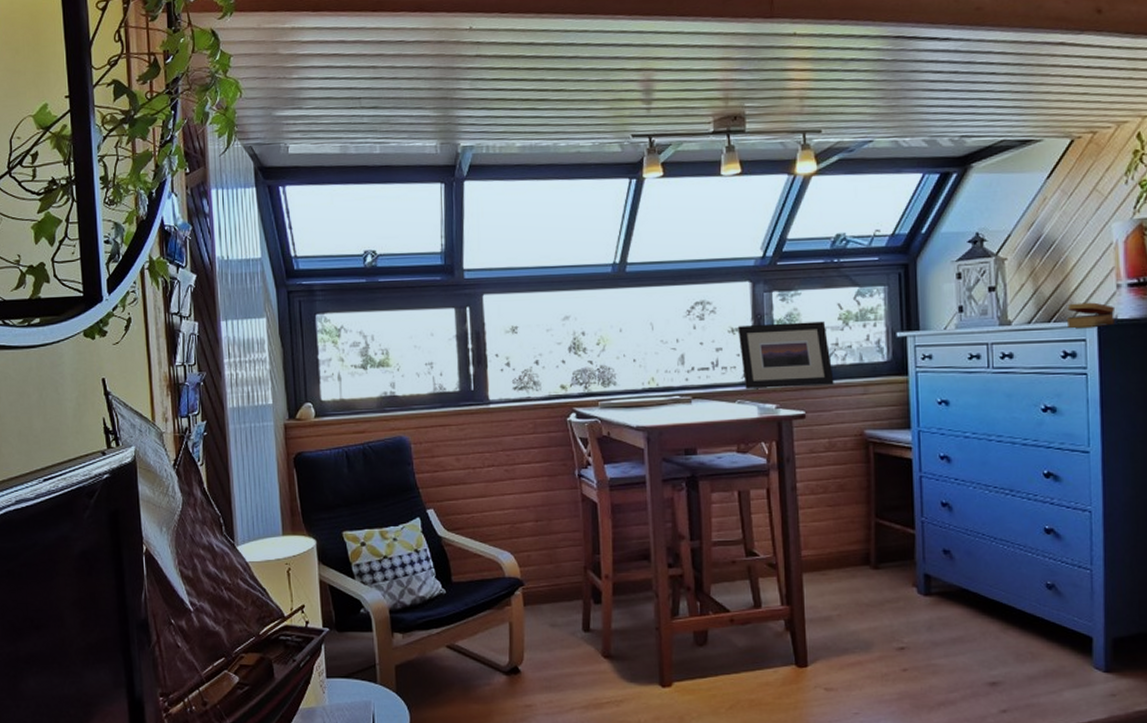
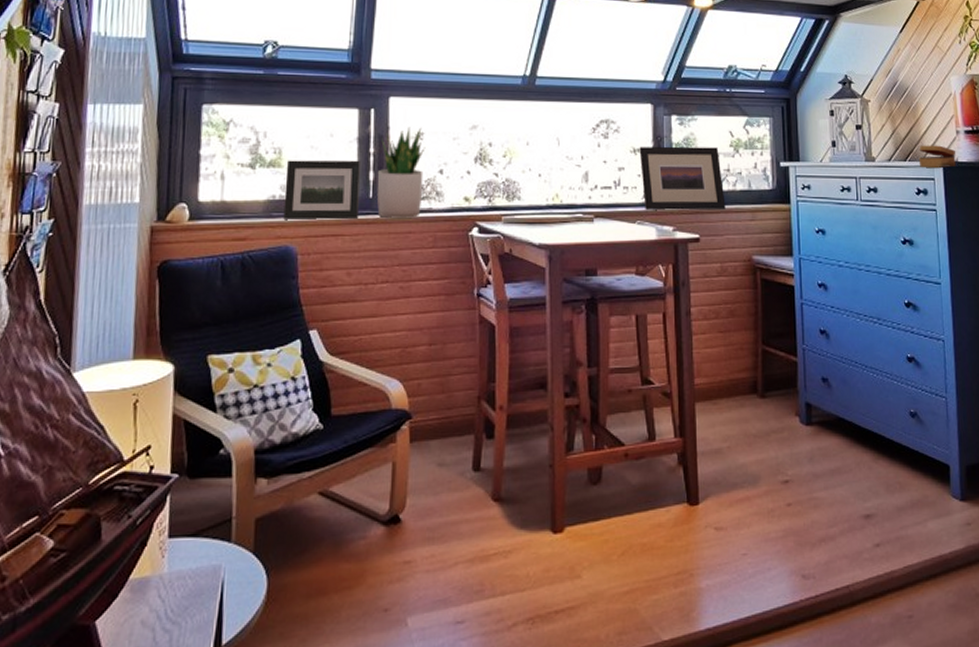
picture frame: none [394,356,462,413] -> present [283,160,360,220]
planter: none [477,321,521,409] -> present [376,127,426,219]

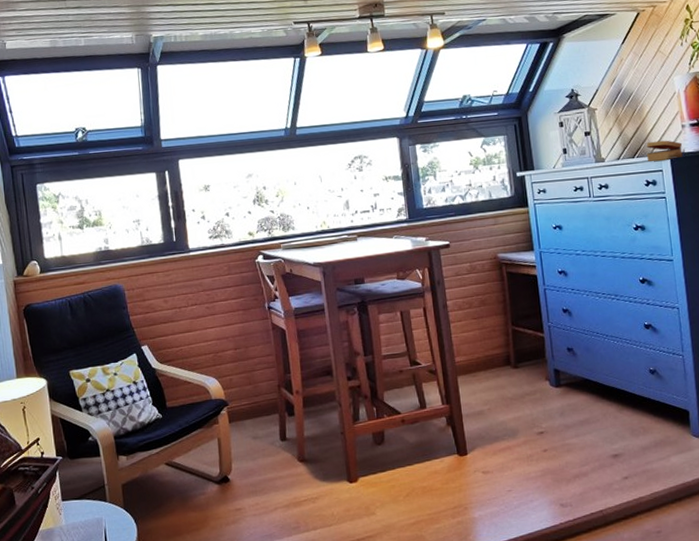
picture frame: present [283,160,360,220] -> none [106,213,167,265]
planter: present [376,127,426,219] -> none [177,181,215,256]
picture frame: present [639,146,726,211] -> none [390,167,470,226]

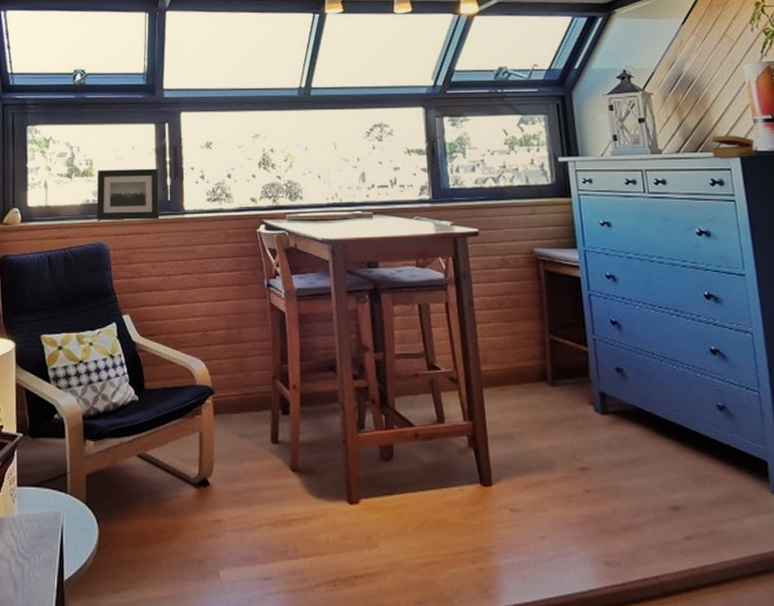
picture frame: none [106,213,167,265] -> present [96,168,159,220]

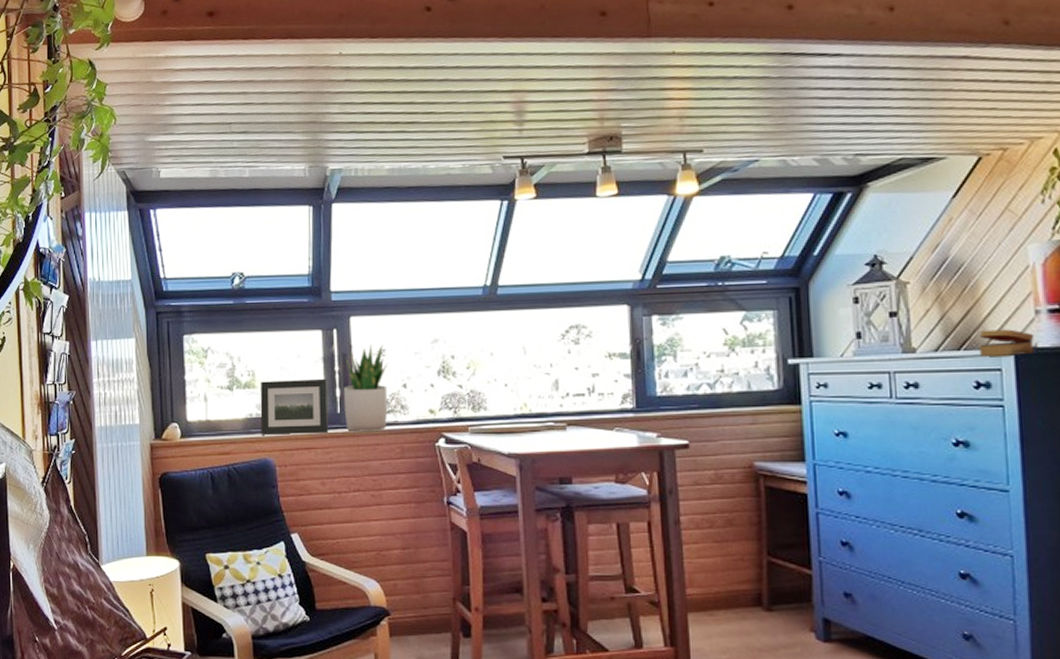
planter: none [173,137,214,219] -> present [343,344,388,432]

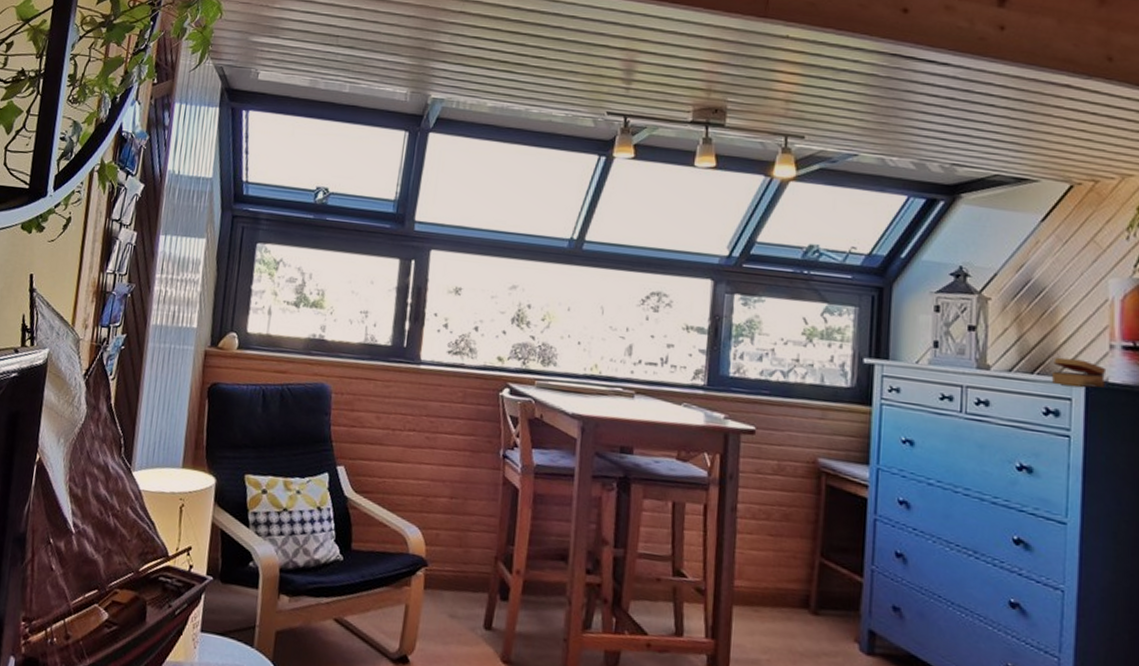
picture frame: present [260,378,328,435] -> none [321,302,397,367]
planter: present [343,344,388,432] -> none [410,281,463,373]

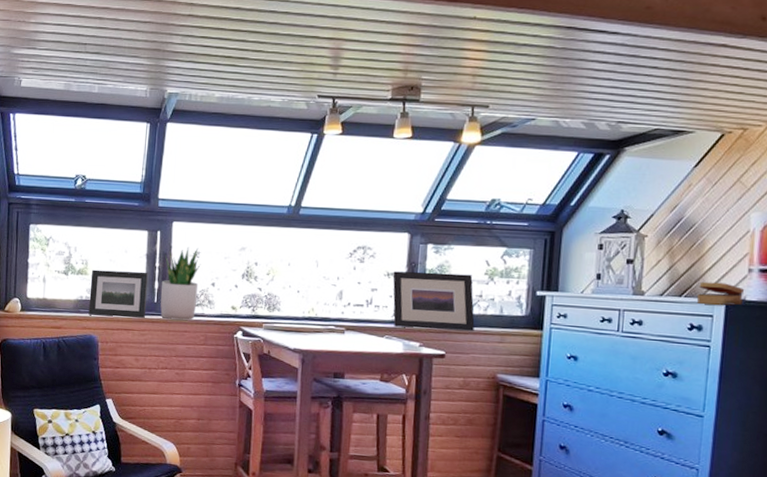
picture frame: none [321,302,397,367] -> present [88,269,148,319]
planter: none [410,281,463,373] -> present [160,247,201,321]
picture frame: none [692,324,791,403] -> present [392,271,475,332]

